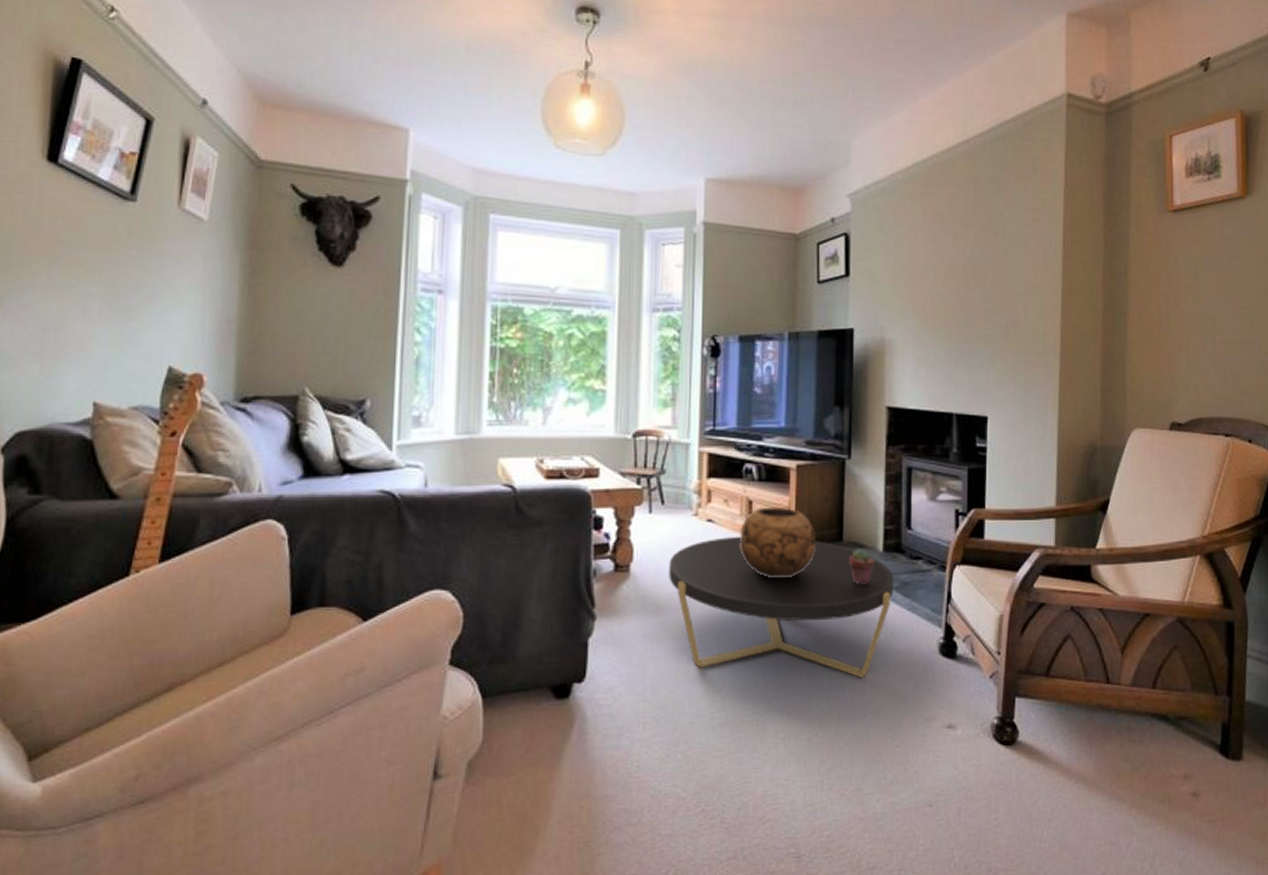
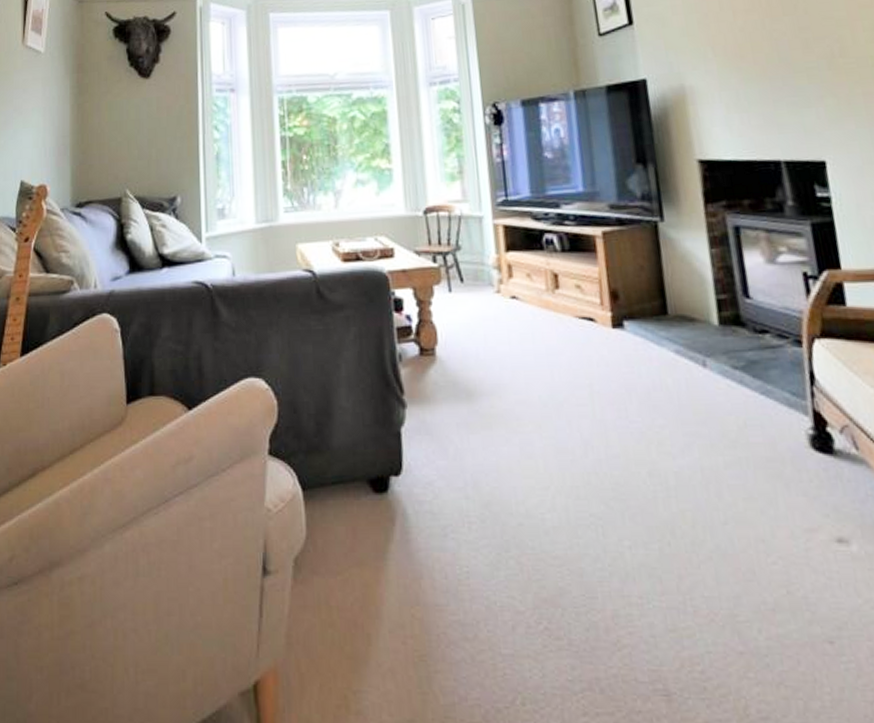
coffee table: present [669,536,894,679] -> none [475,313,740,477]
decorative bowl: present [738,506,817,579] -> none [548,279,638,360]
potted succulent: present [849,549,875,584] -> none [678,322,711,364]

